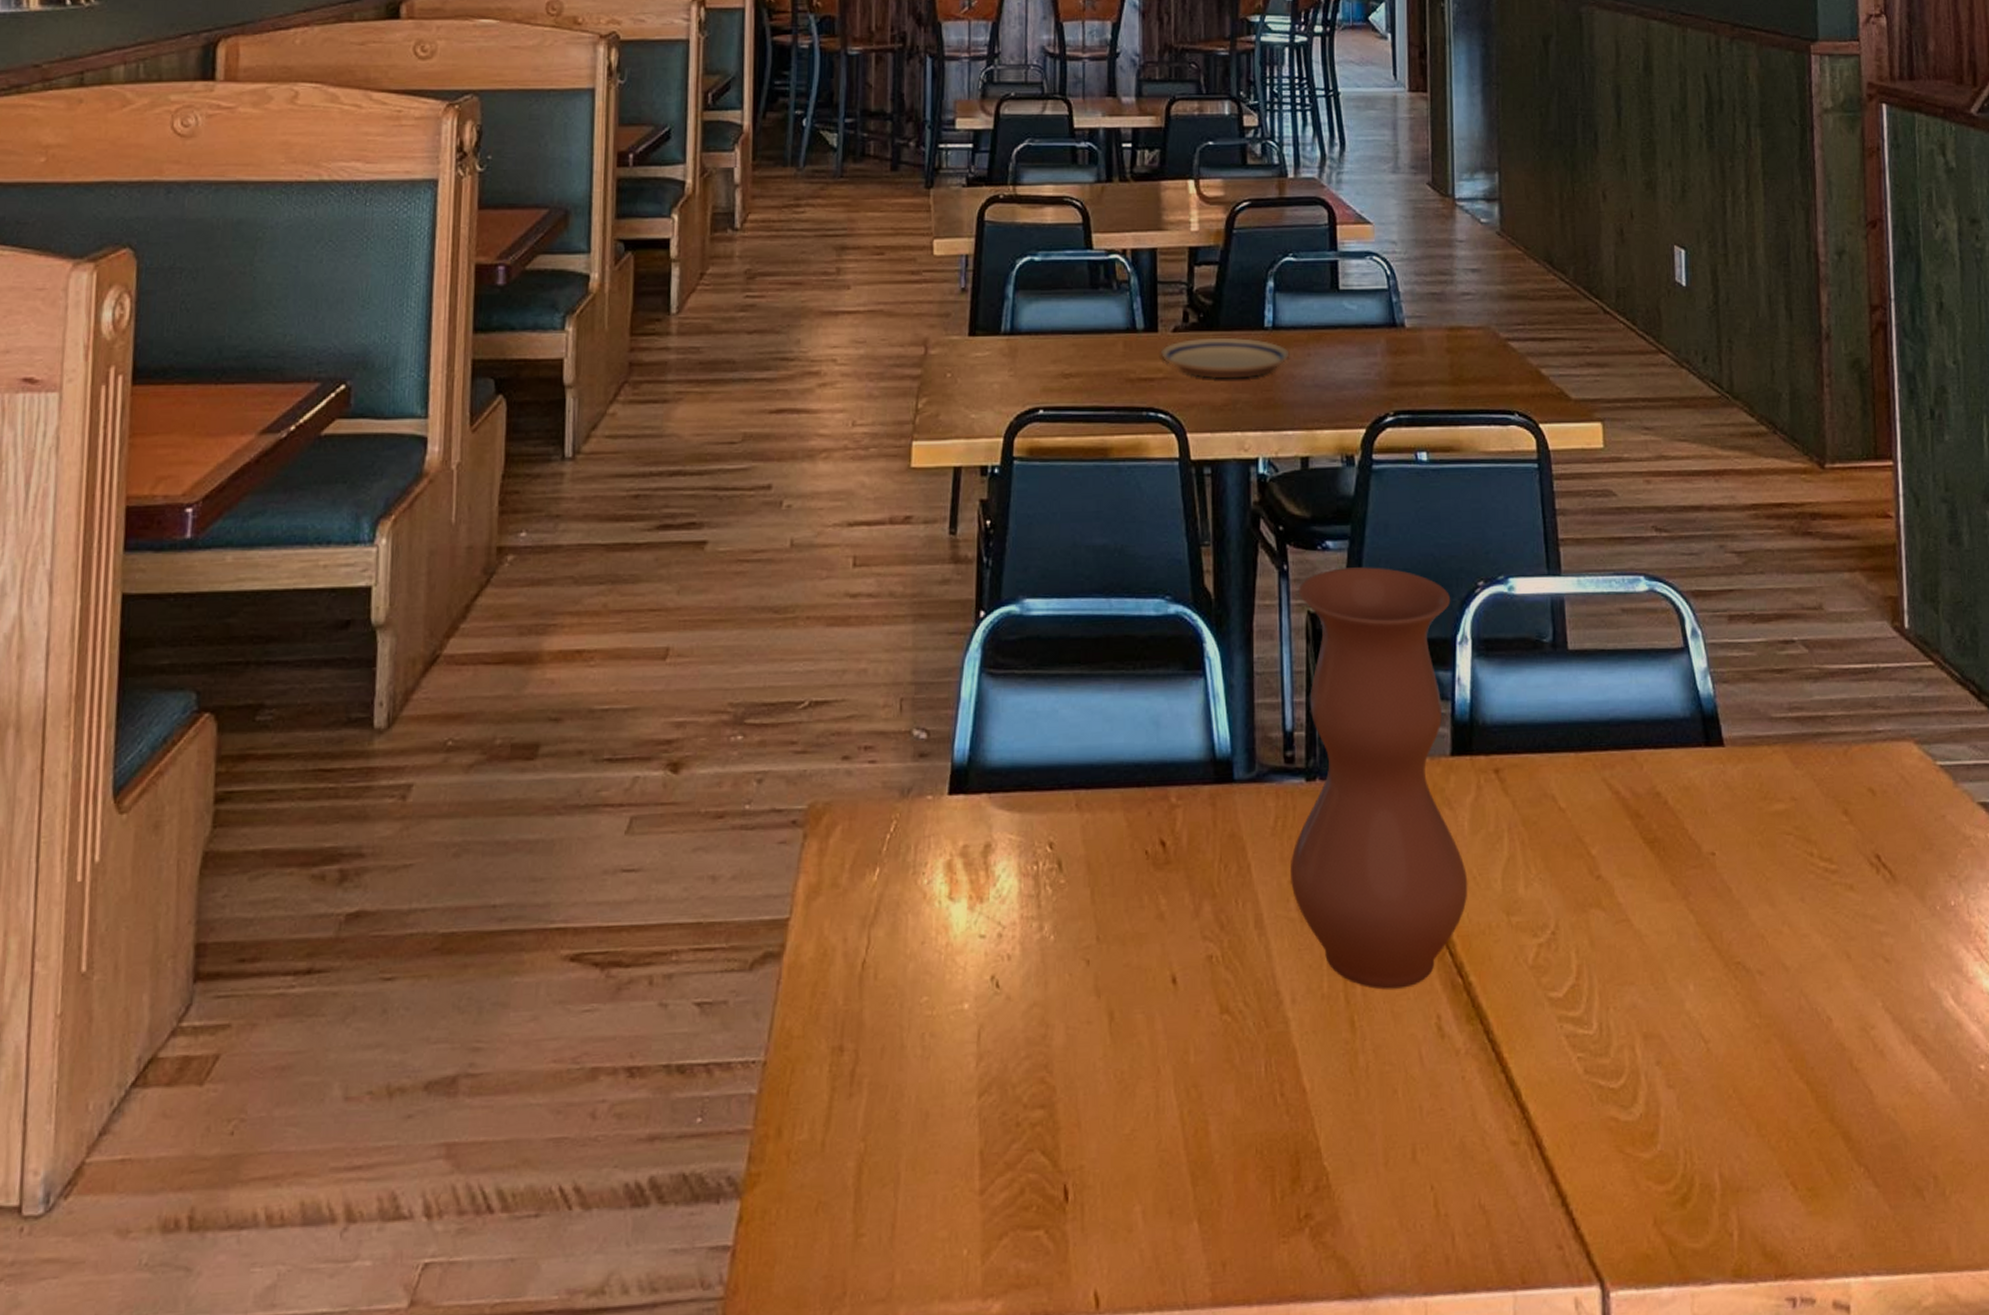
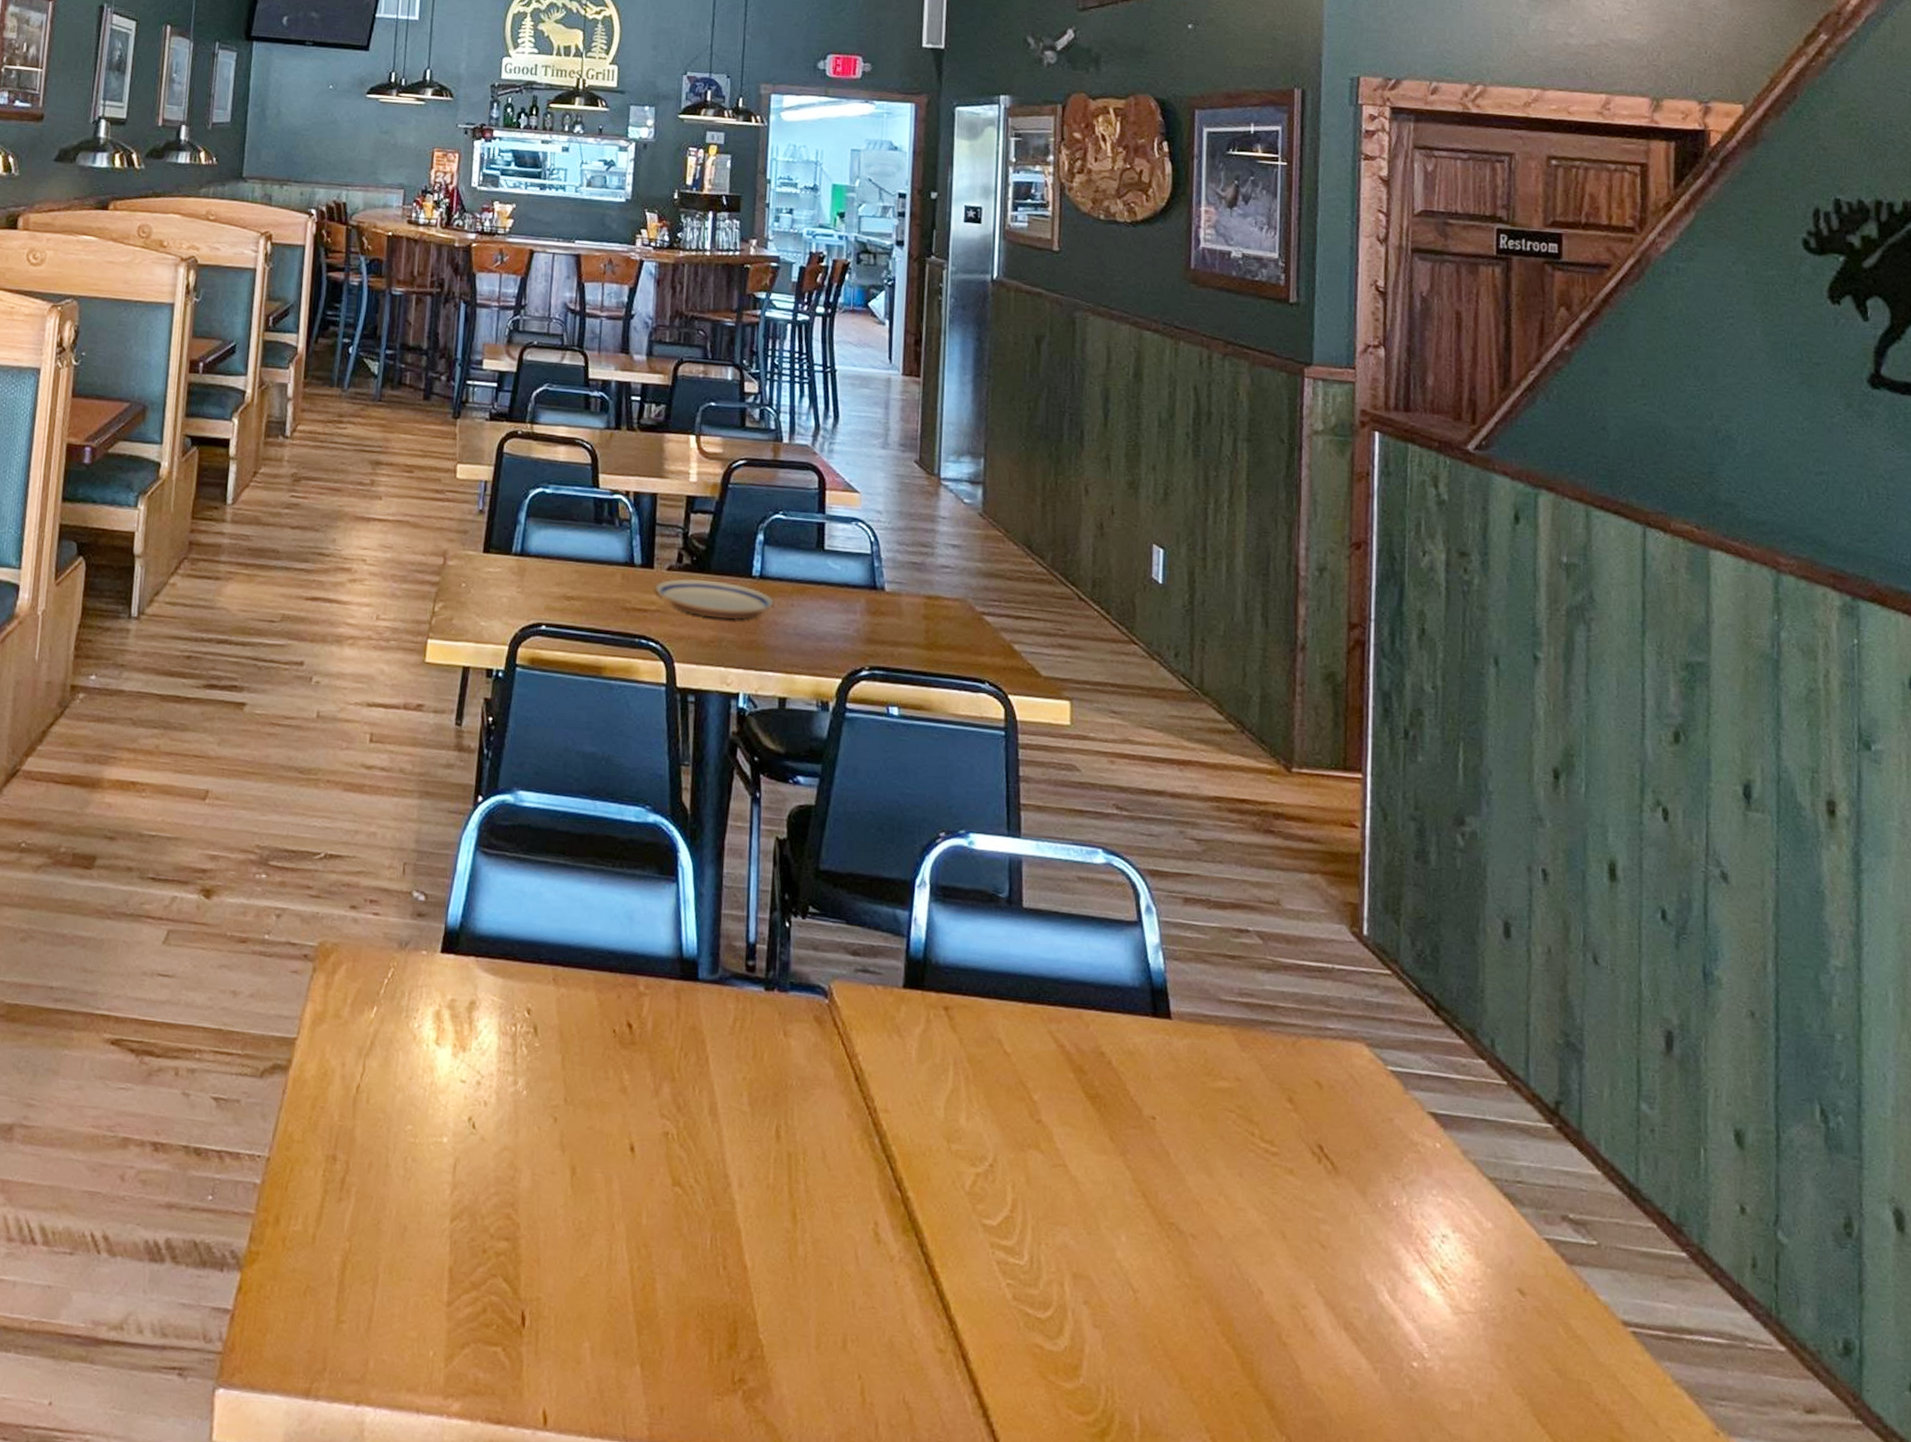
vase: present [1289,567,1468,989] -> none [744,802,913,1192]

